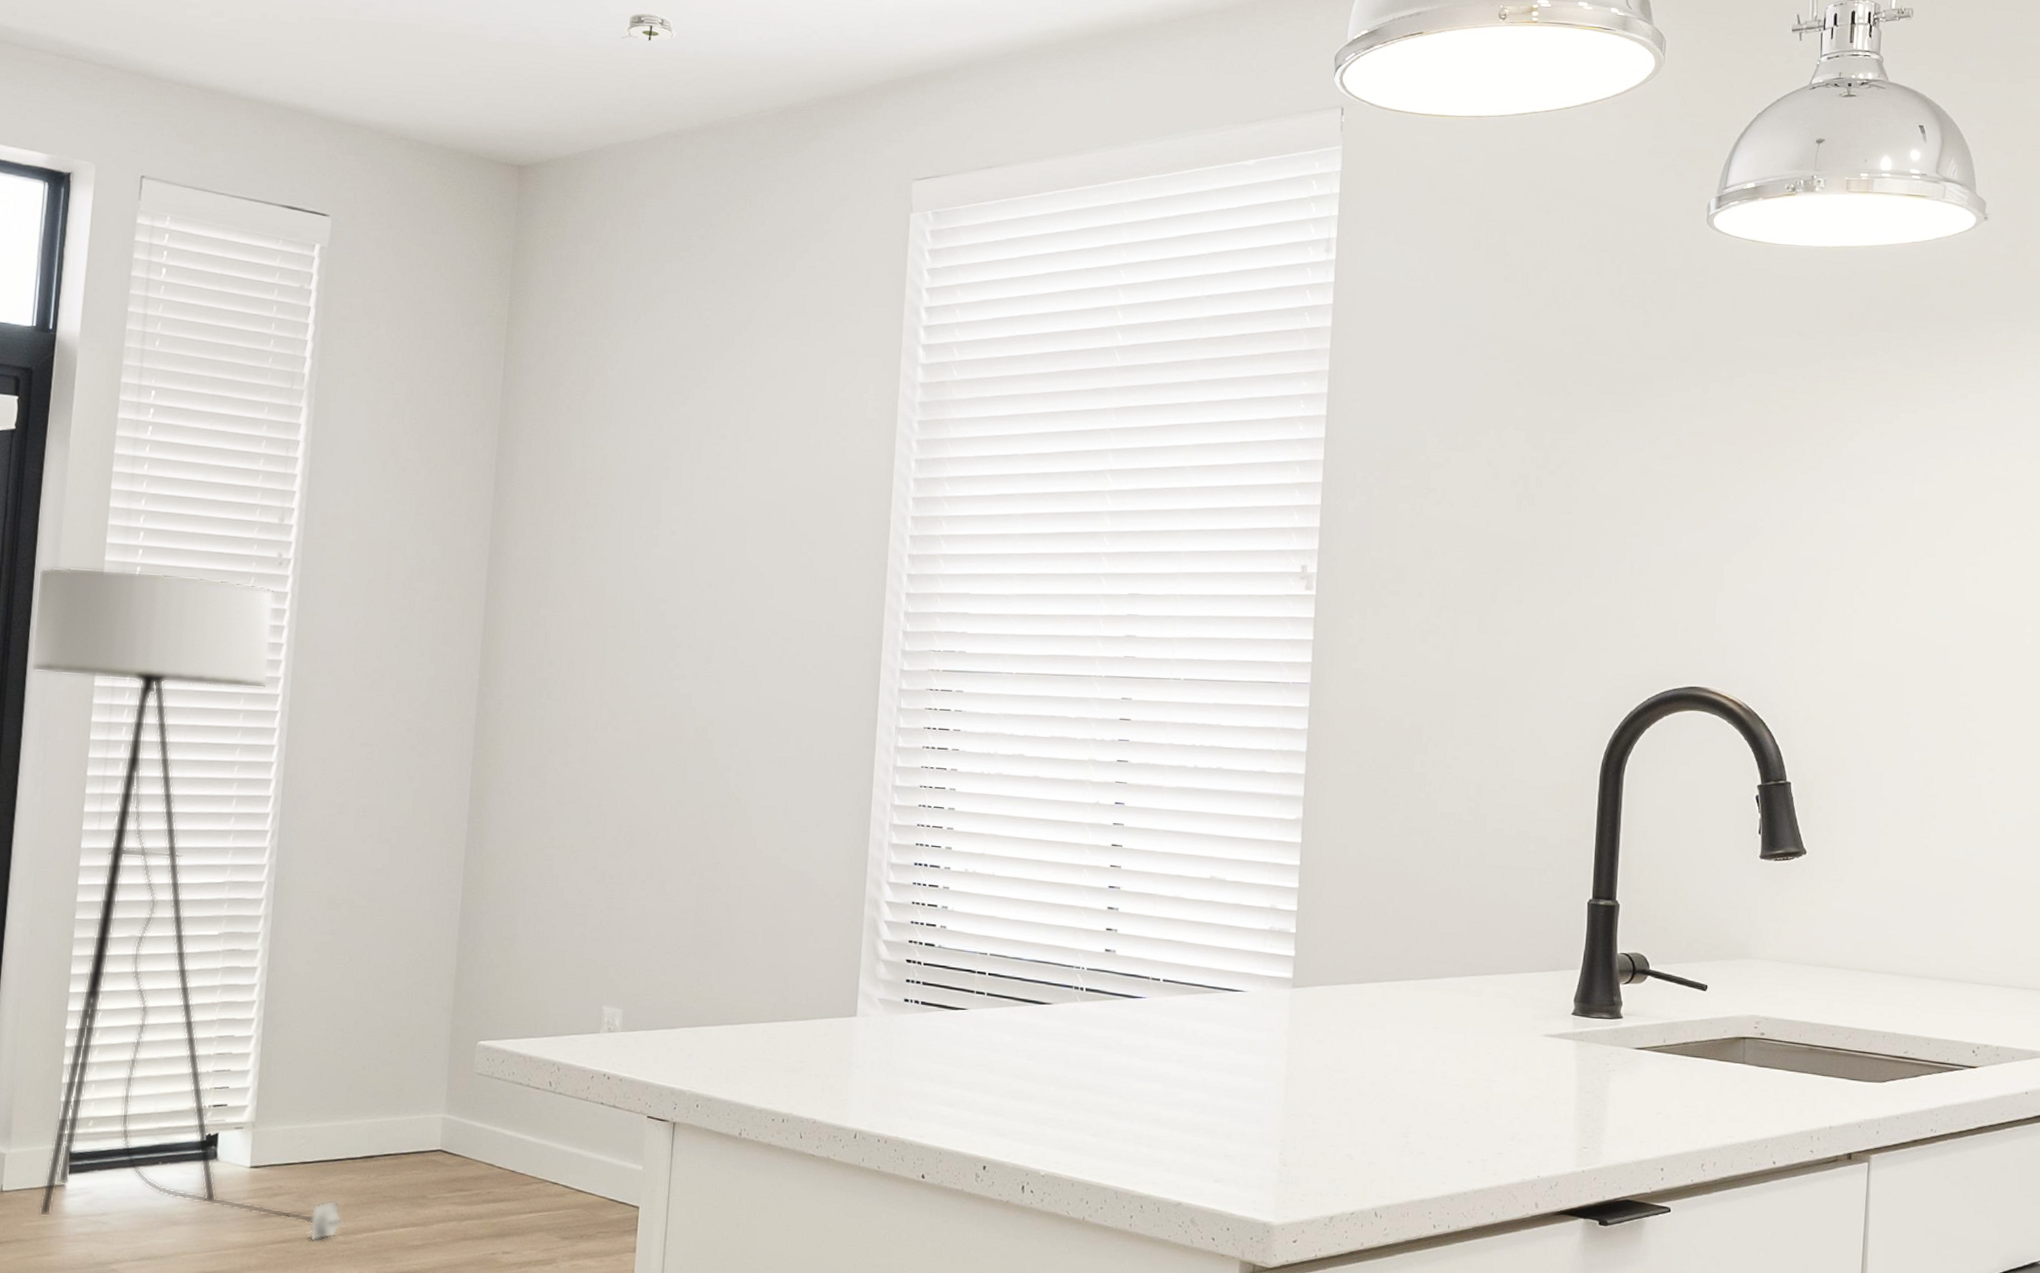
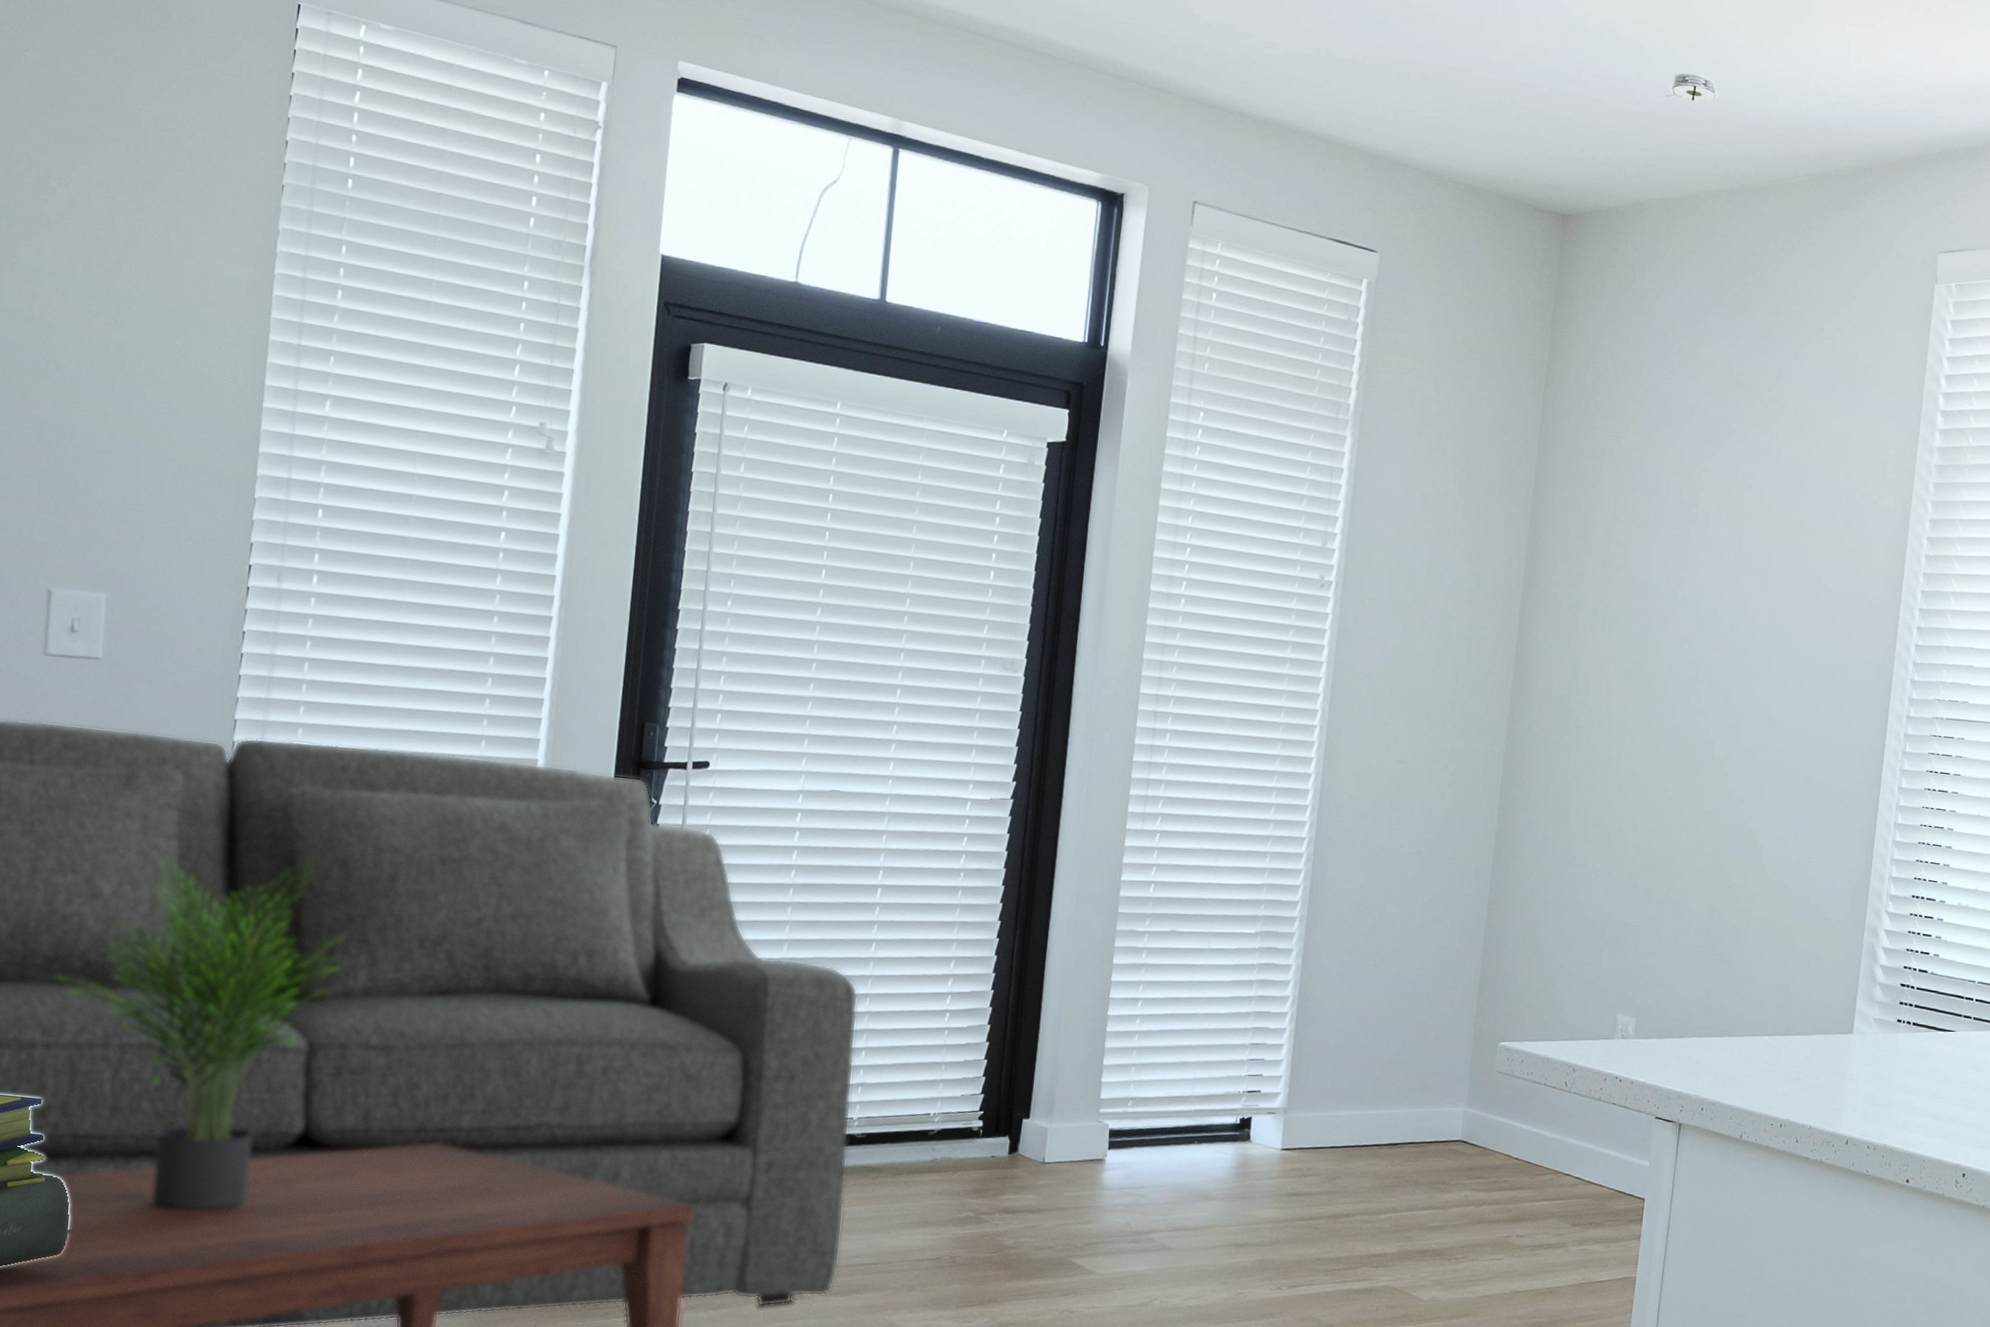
floor lamp: present [30,567,347,1242] -> none [1078,577,1372,1220]

